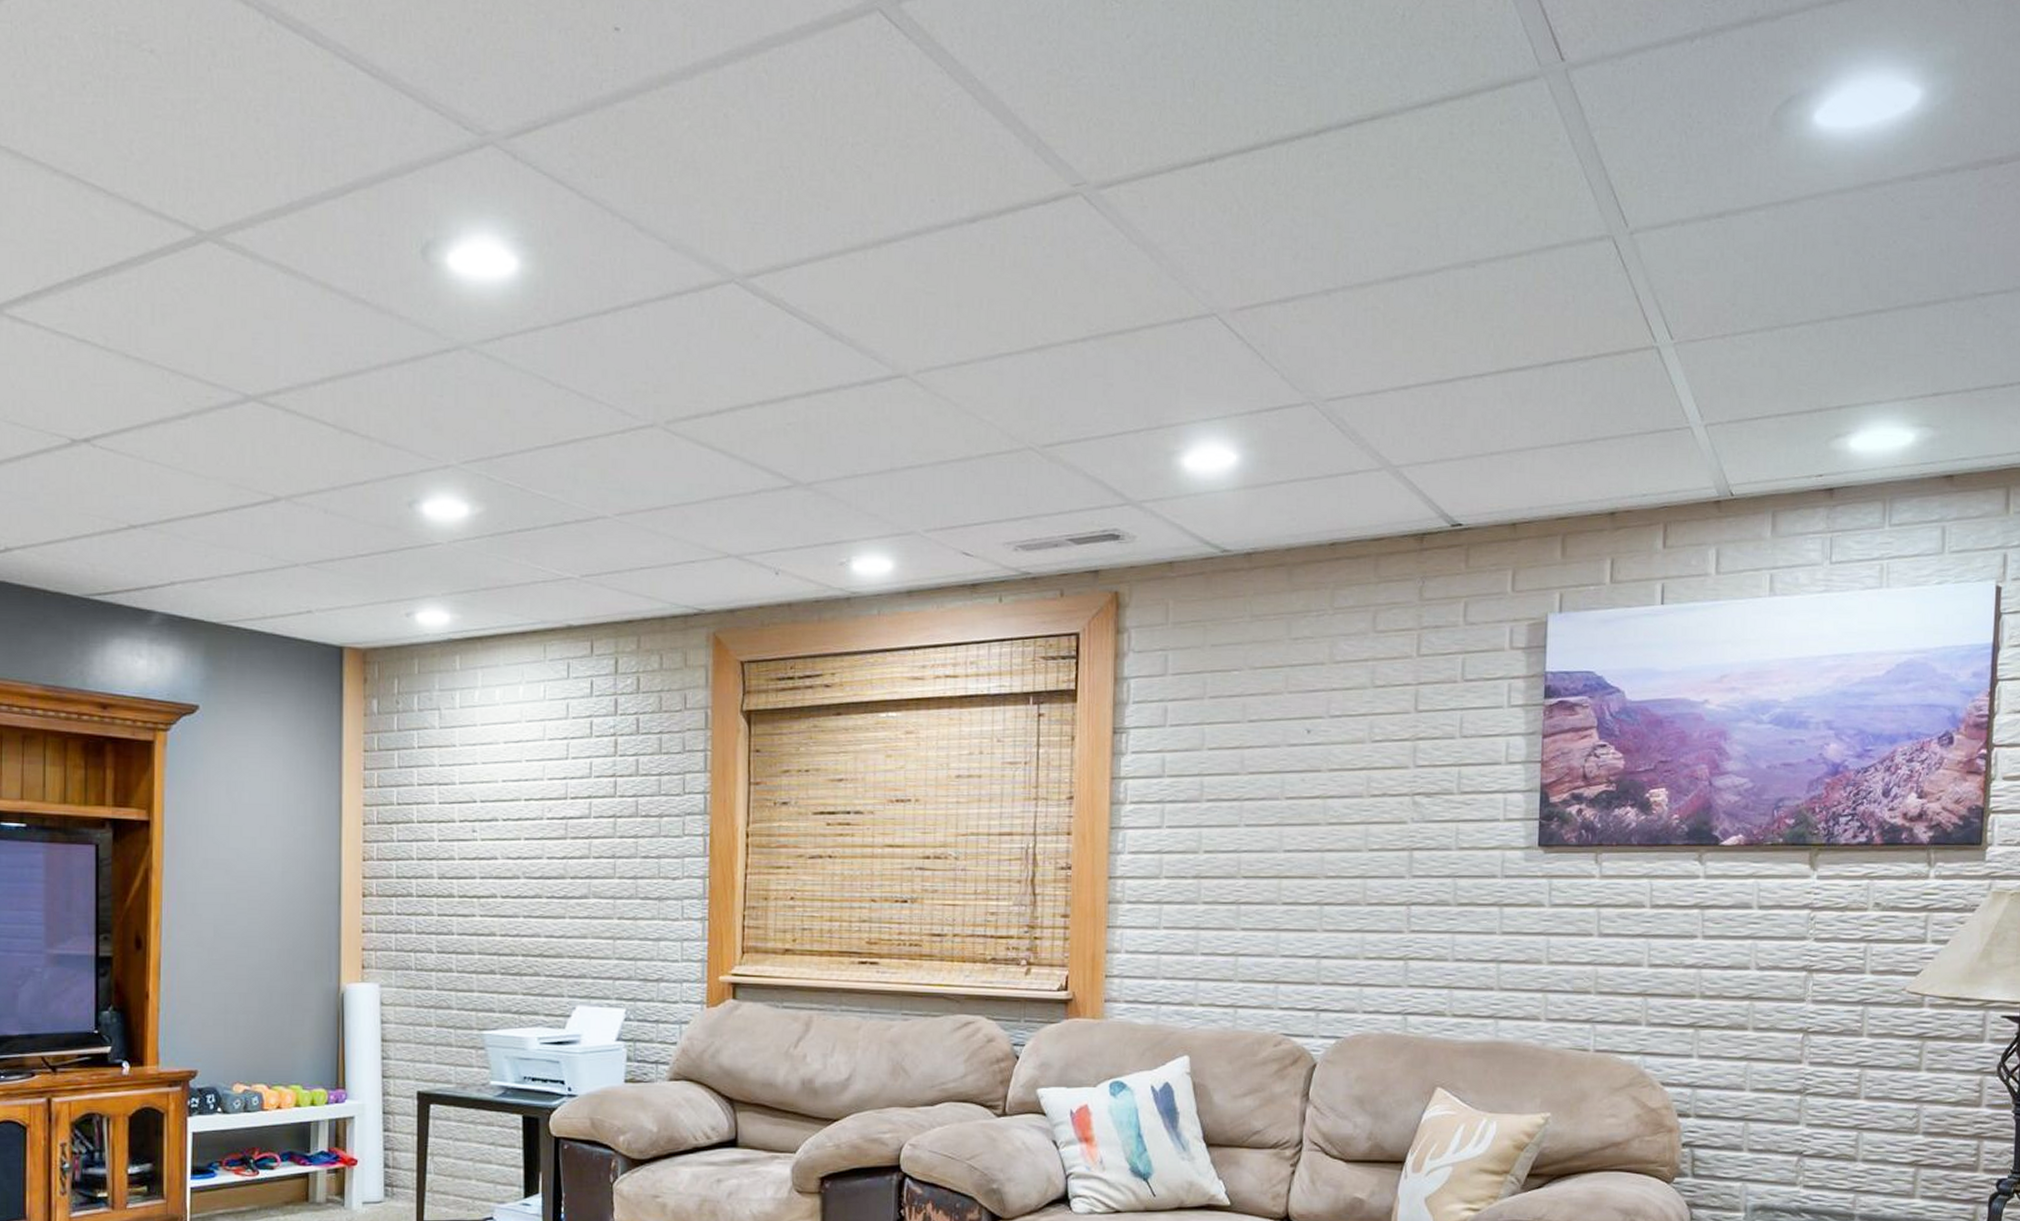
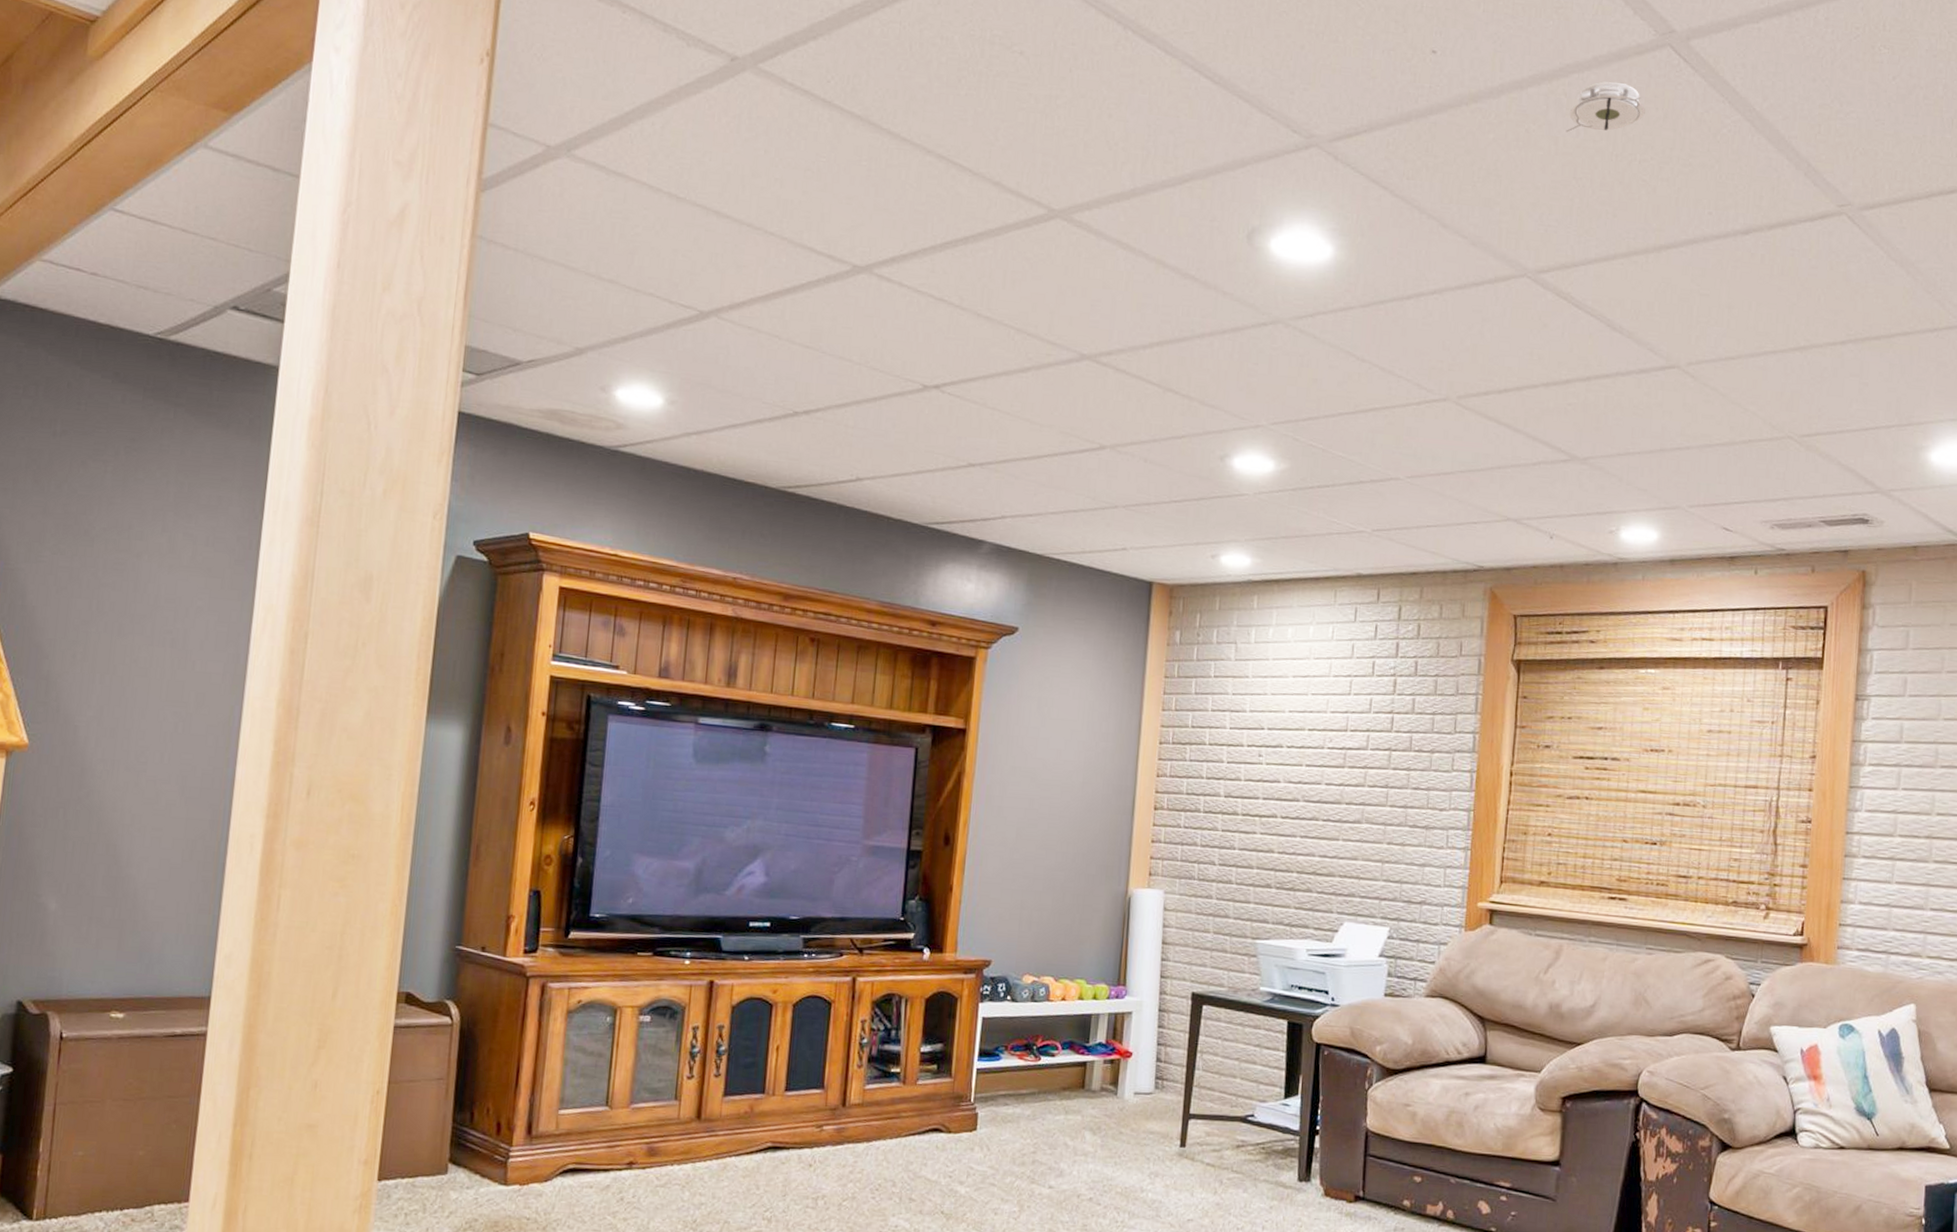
smoke detector: none [768,54,855,115] -> present [1565,81,1645,133]

